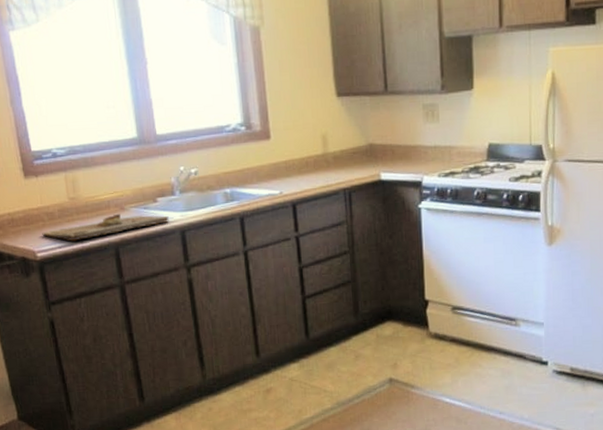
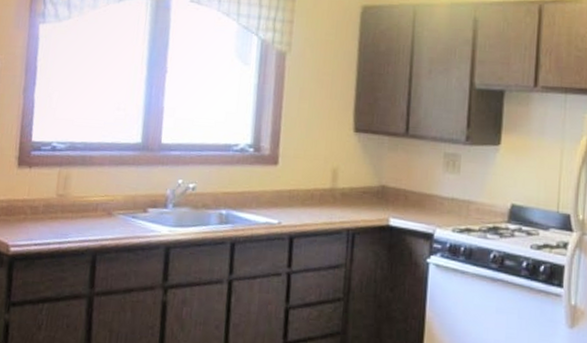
cutting board: present [42,213,169,242] -> none [20,218,156,241]

